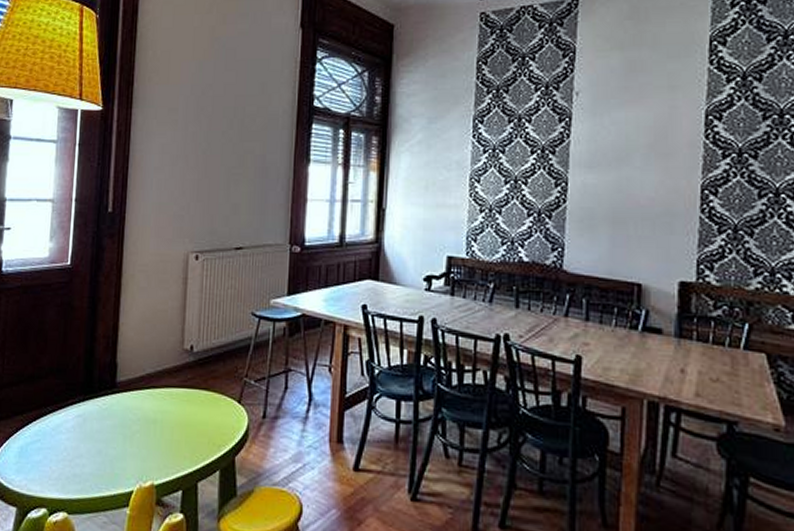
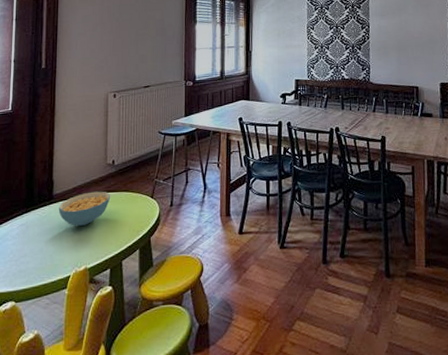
cereal bowl: none [121,384,187,428] -> present [58,191,111,226]

